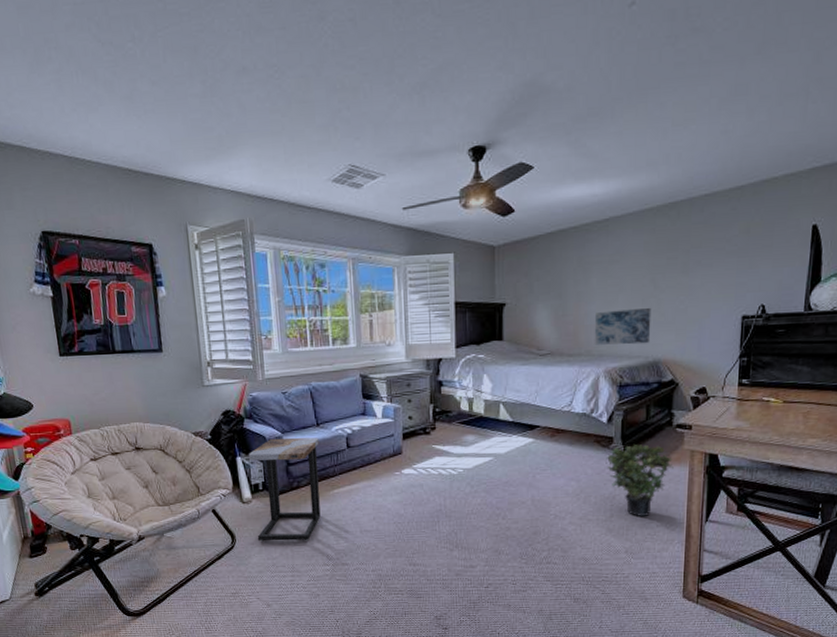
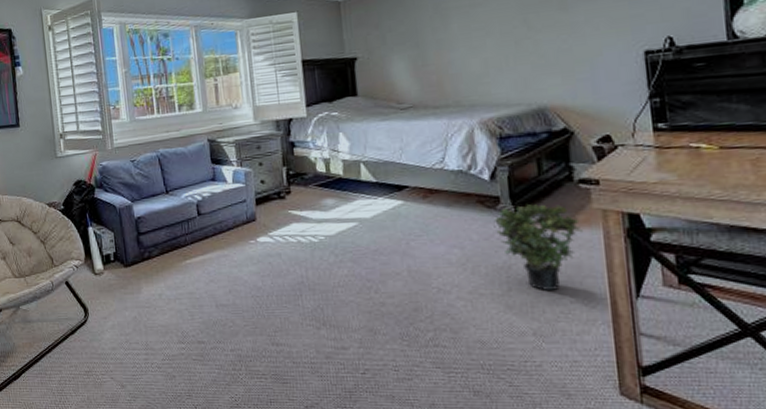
side table: present [248,437,321,542] -> none [99,205,174,316]
wall art: present [594,308,652,345] -> none [460,51,531,95]

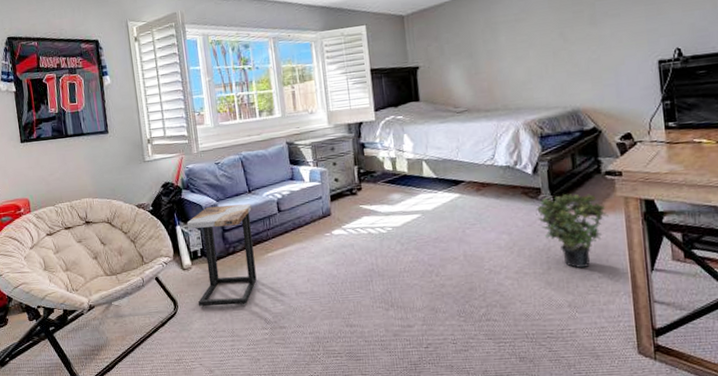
side table: none [99,205,174,316] -> present [186,204,257,307]

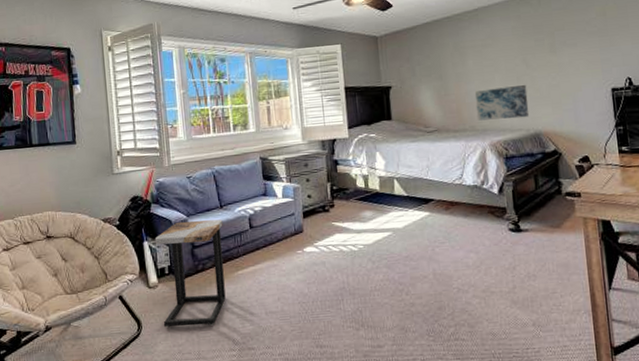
wall art: none [507,60,567,99] -> present [475,85,530,121]
potted plant: present [537,193,609,268] -> none [502,213,569,287]

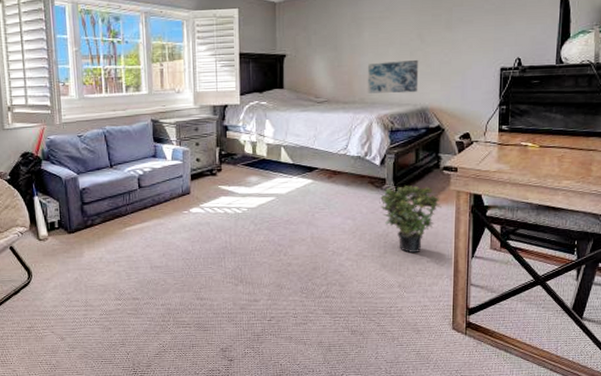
side table: present [154,219,226,328] -> none [45,178,113,277]
potted plant: none [502,213,569,287] -> present [380,185,442,253]

